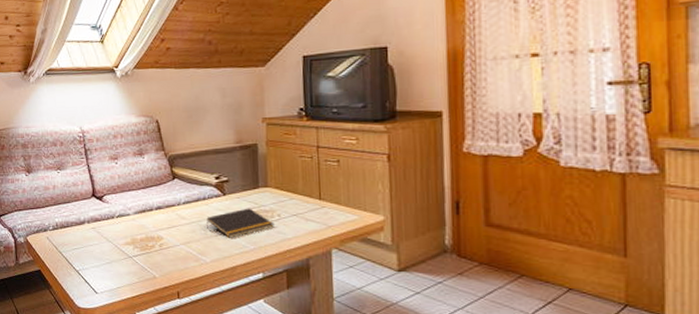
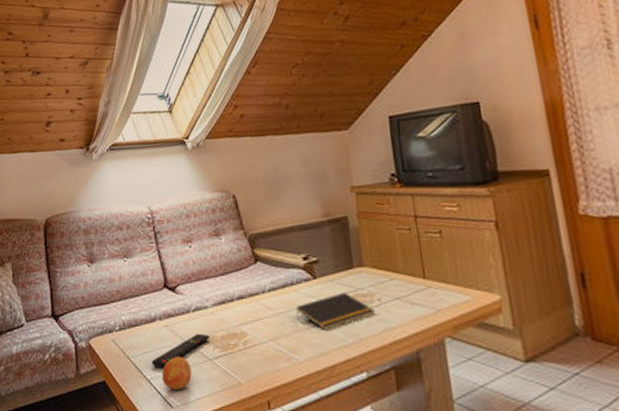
remote control: none [80,235,131,262] -> present [151,333,211,368]
fruit: none [88,253,114,279] -> present [161,357,192,389]

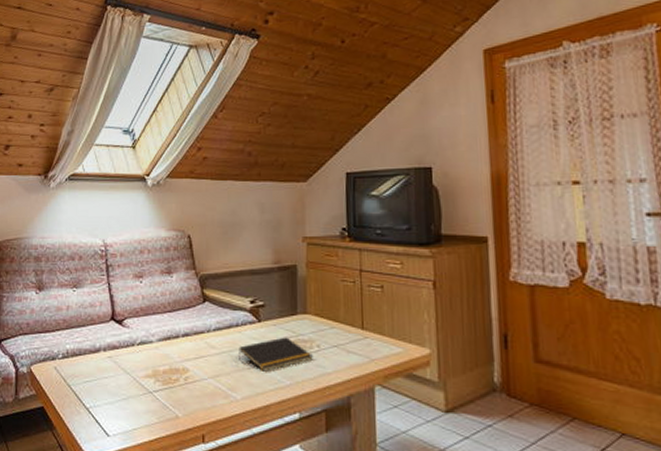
remote control: present [151,333,211,368] -> none [91,366,153,397]
fruit: present [161,357,192,389] -> none [101,387,131,419]

